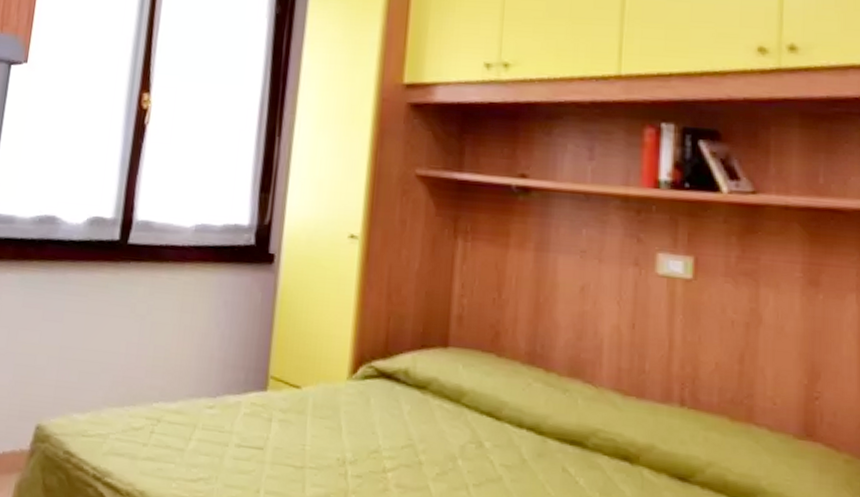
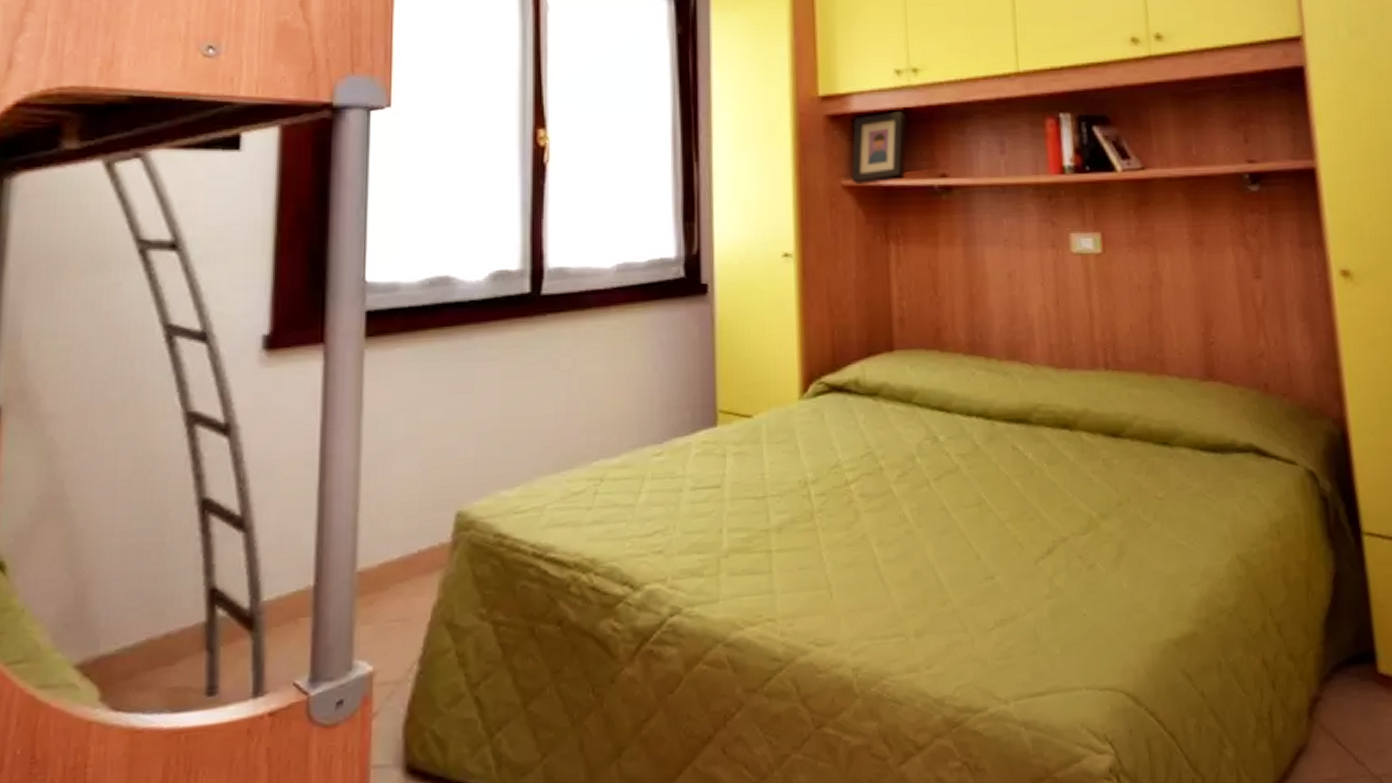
picture frame: none [427,105,491,176] -> present [852,112,907,184]

